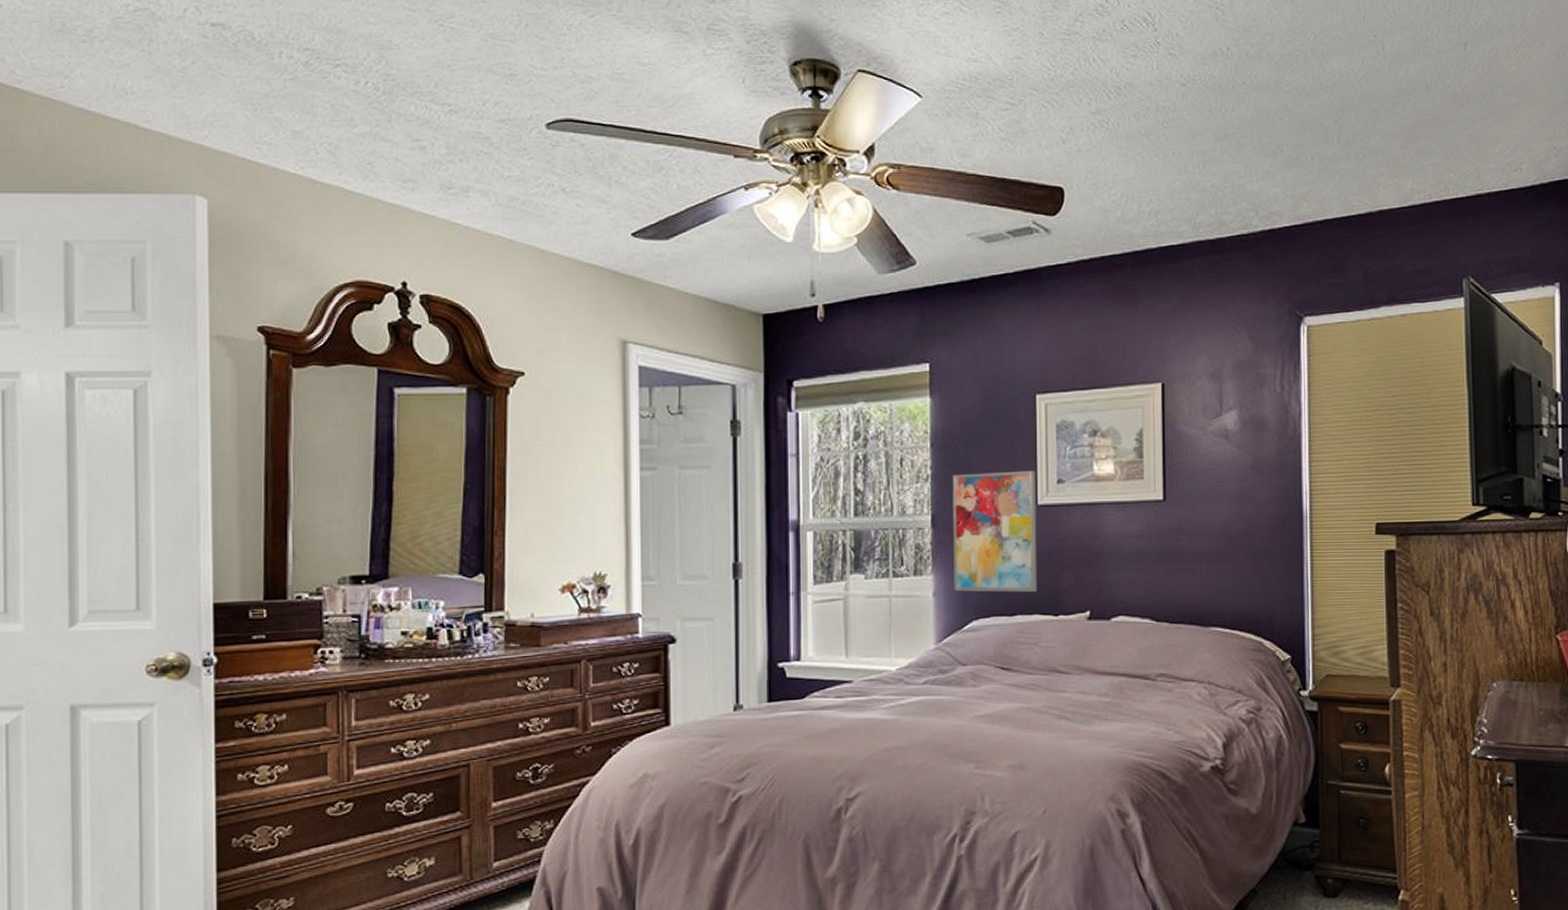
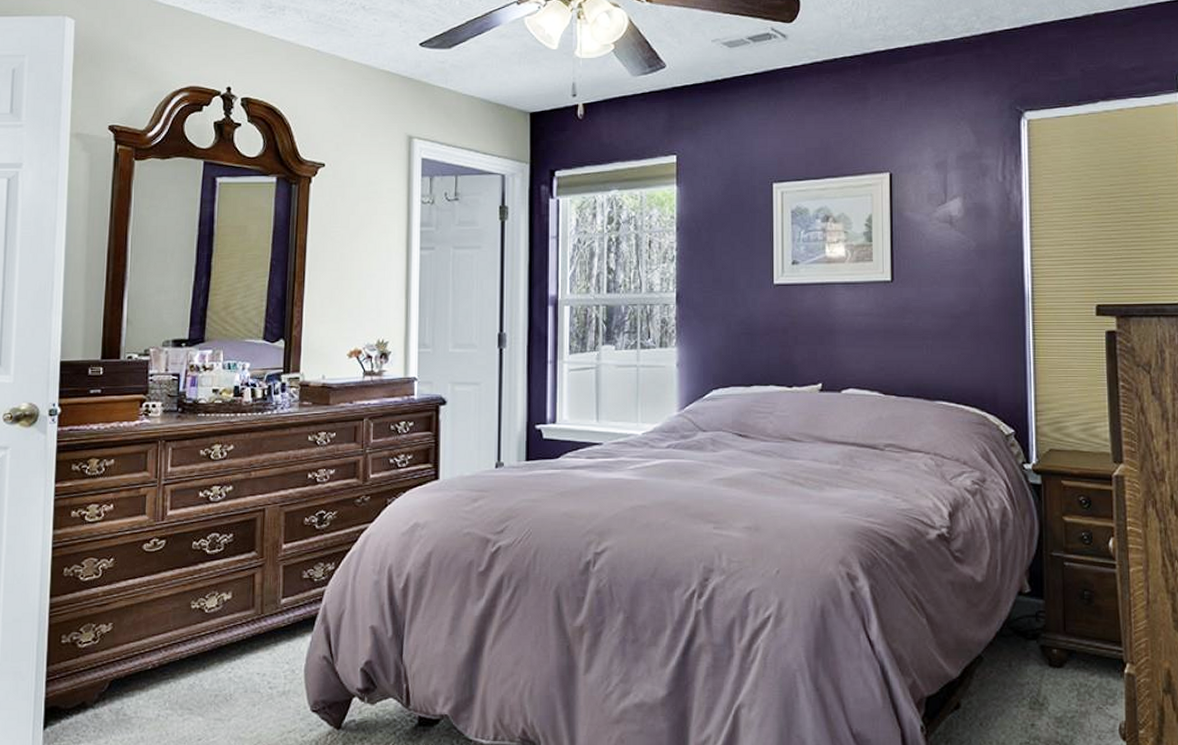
wall art: present [952,471,1038,592] -> none [696,253,773,364]

